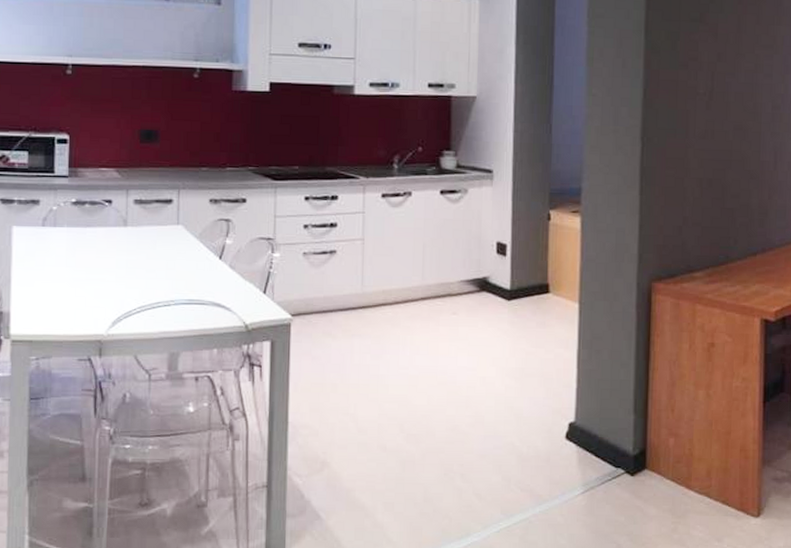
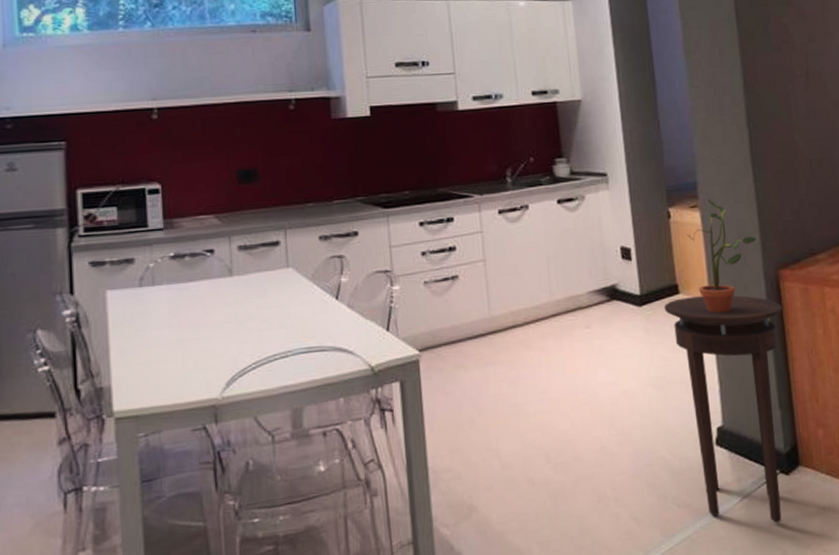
stool: none [532,297,651,518] -> present [664,295,783,523]
potted plant: none [564,205,634,317] -> present [687,198,756,314]

